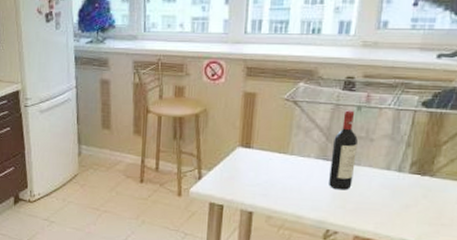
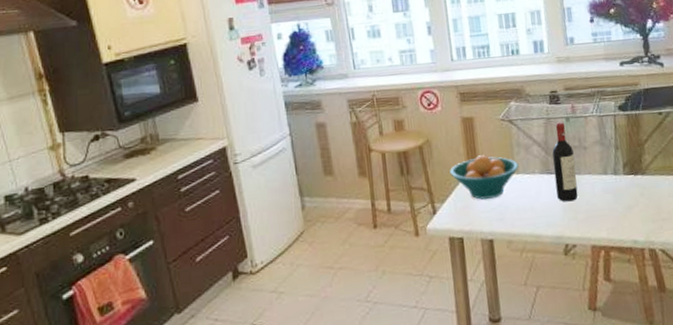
fruit bowl: none [222,131,294,174] -> present [450,155,519,200]

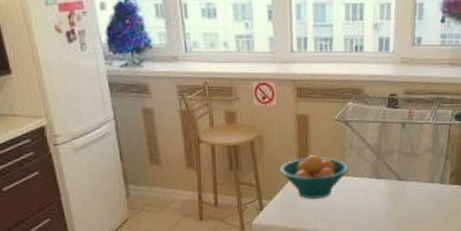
wine bottle: present [552,122,578,202] -> none [383,127,404,207]

